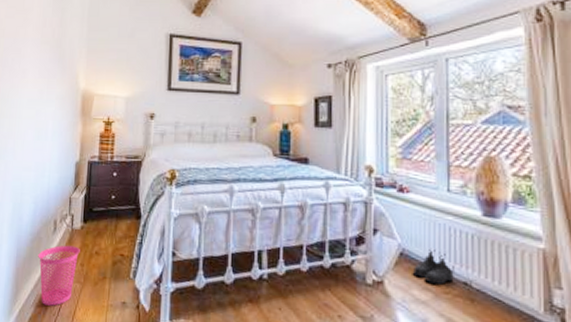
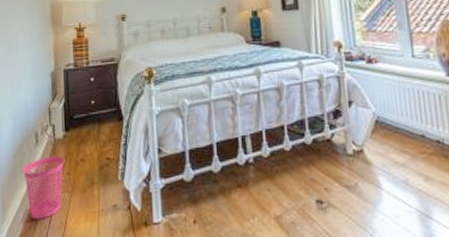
boots: present [413,248,454,285] -> none [389,112,428,146]

